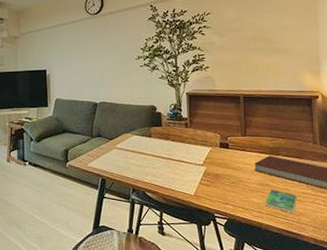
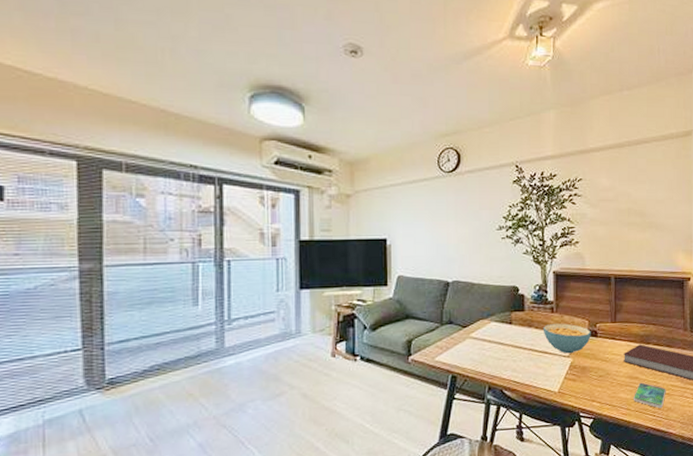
cereal bowl: none [178,137,223,163] -> present [543,323,591,354]

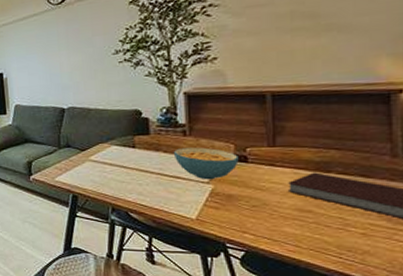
smartphone: present [633,382,666,409] -> none [304,217,360,250]

